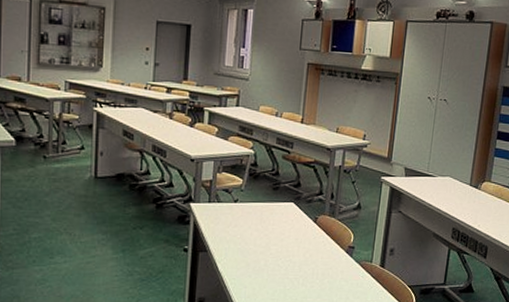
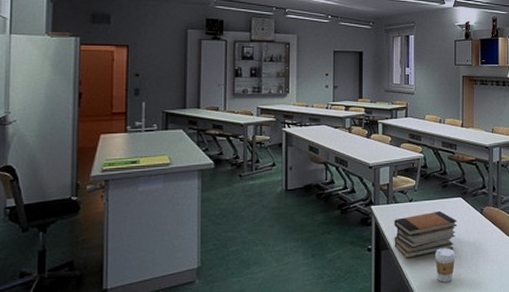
book stack: none [213,215,286,263] -> present [394,210,457,258]
coffee cup: none [258,256,282,292] -> present [435,248,456,282]

